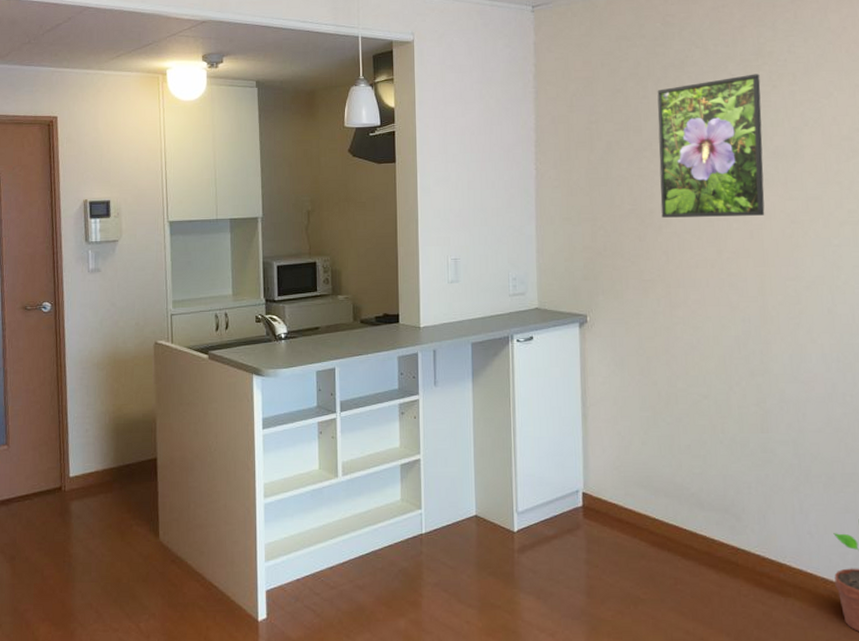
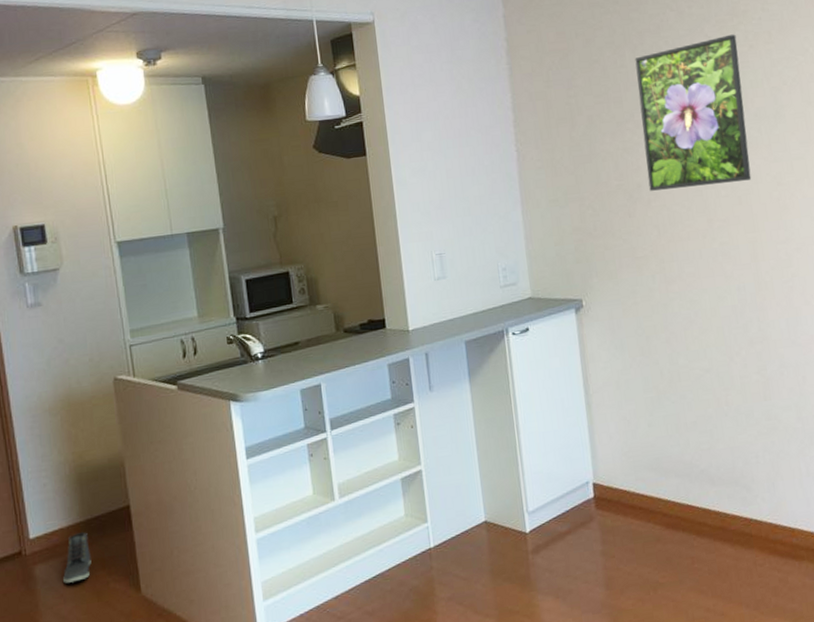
sneaker: none [94,477,120,521] -> present [63,532,92,583]

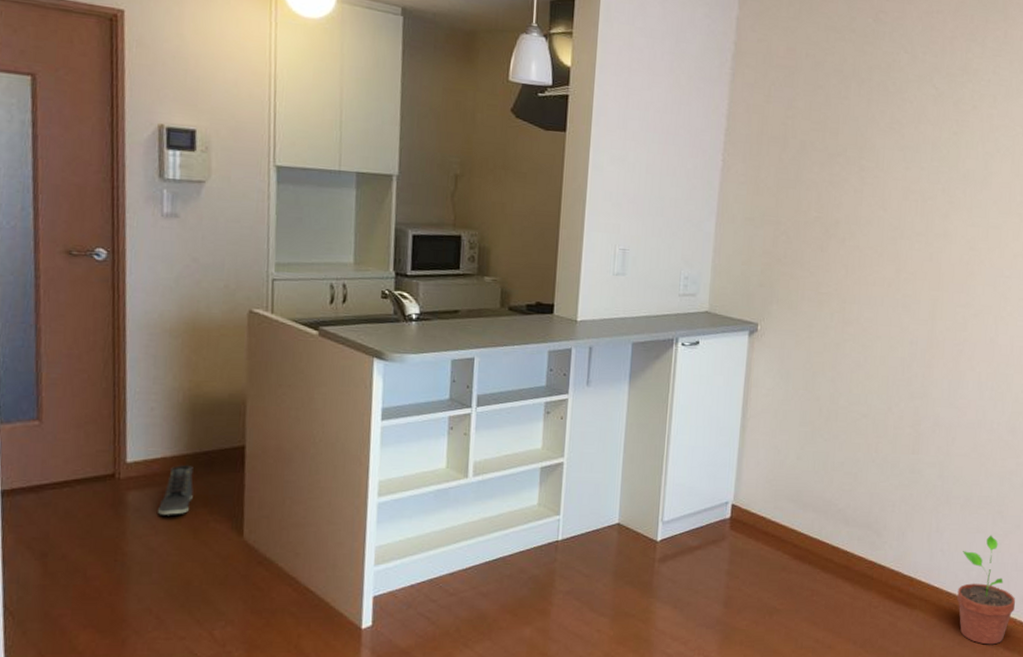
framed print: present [635,34,752,191] -> none [846,90,963,239]

